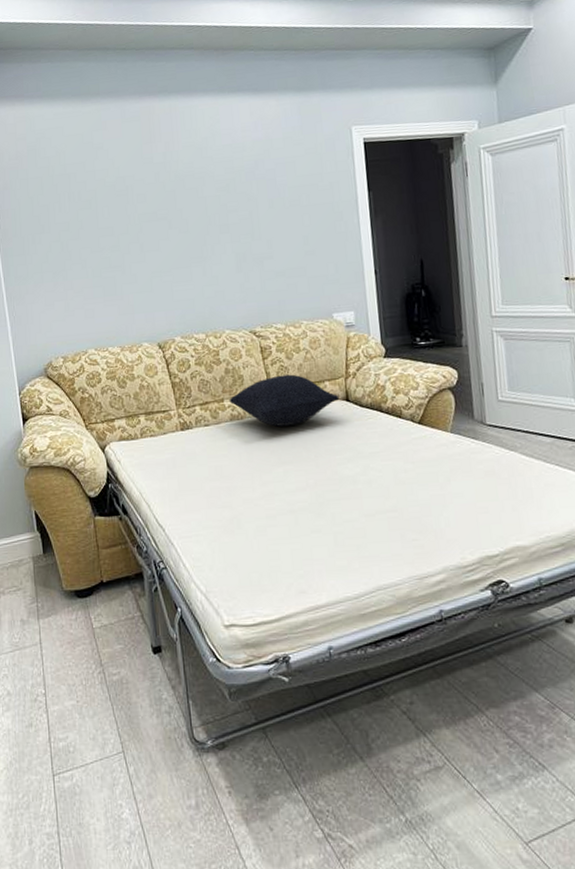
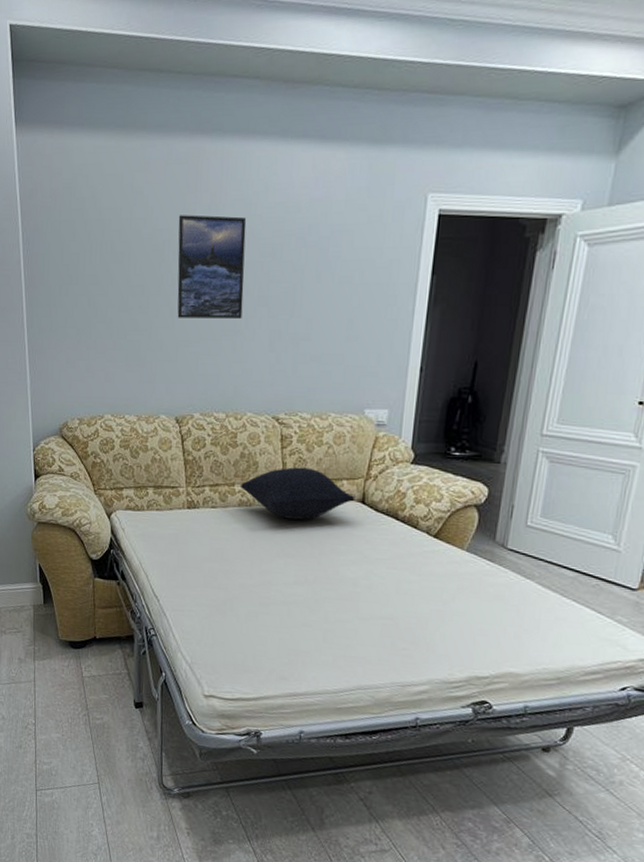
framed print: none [138,160,208,252] -> present [177,215,247,320]

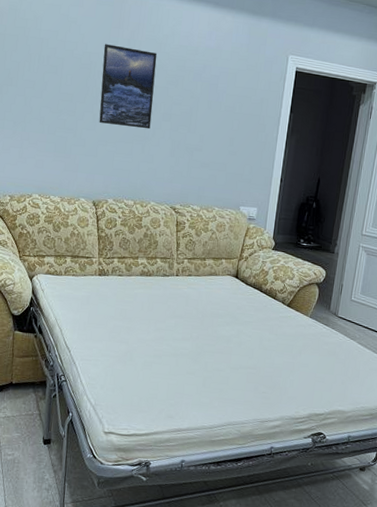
pillow: present [240,467,355,520] -> none [142,247,231,289]

